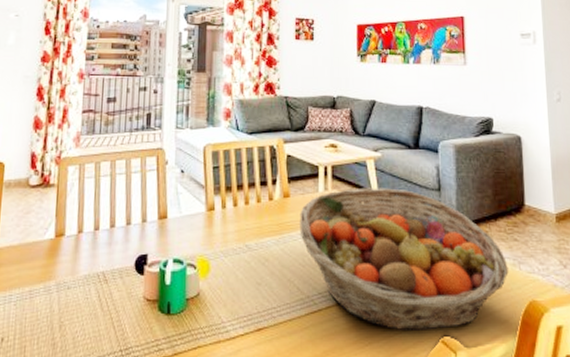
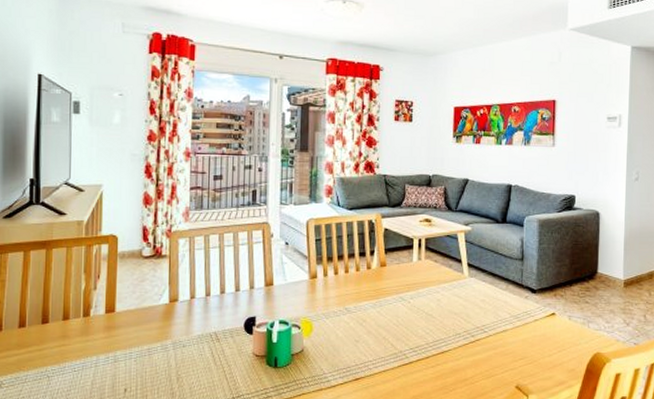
fruit basket: present [300,187,509,332] -> none [394,258,579,379]

